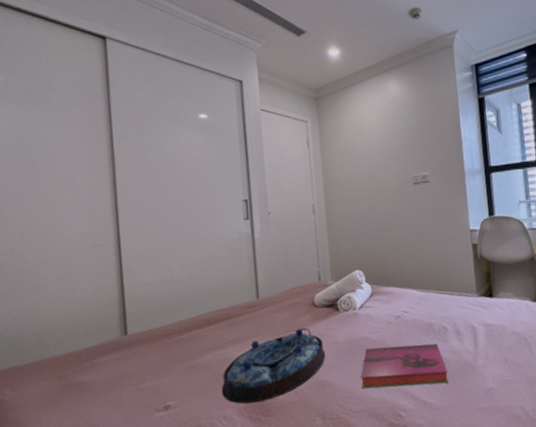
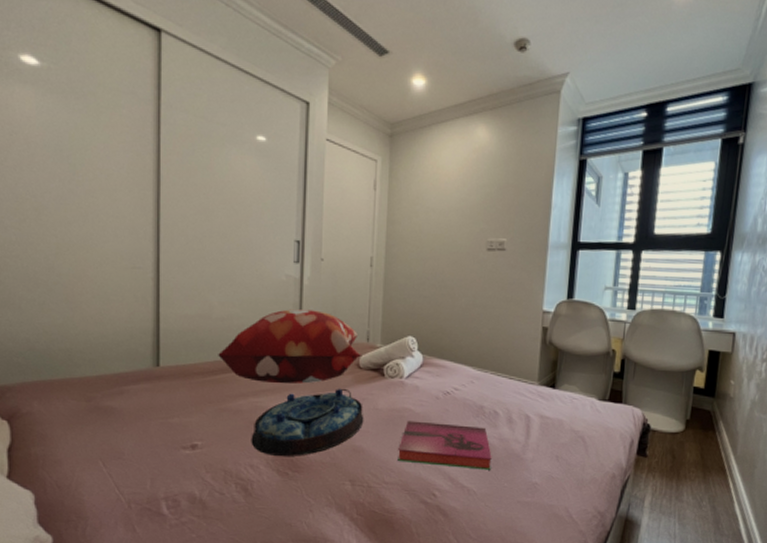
decorative pillow: none [182,259,316,335] -> present [218,309,362,384]

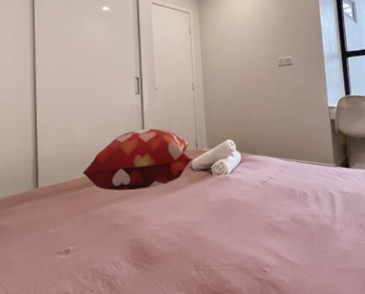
serving tray: present [251,388,364,456] -> none [112,188,201,252]
hardback book: present [398,420,492,470] -> none [230,207,308,245]

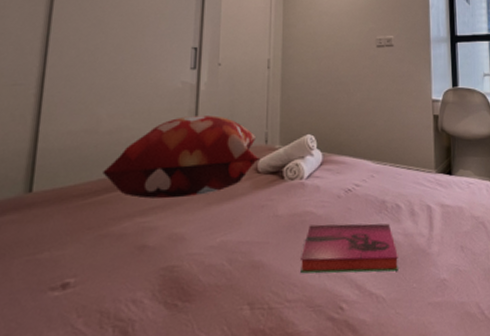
hardback book: none [230,207,308,245] -> present [301,223,398,274]

